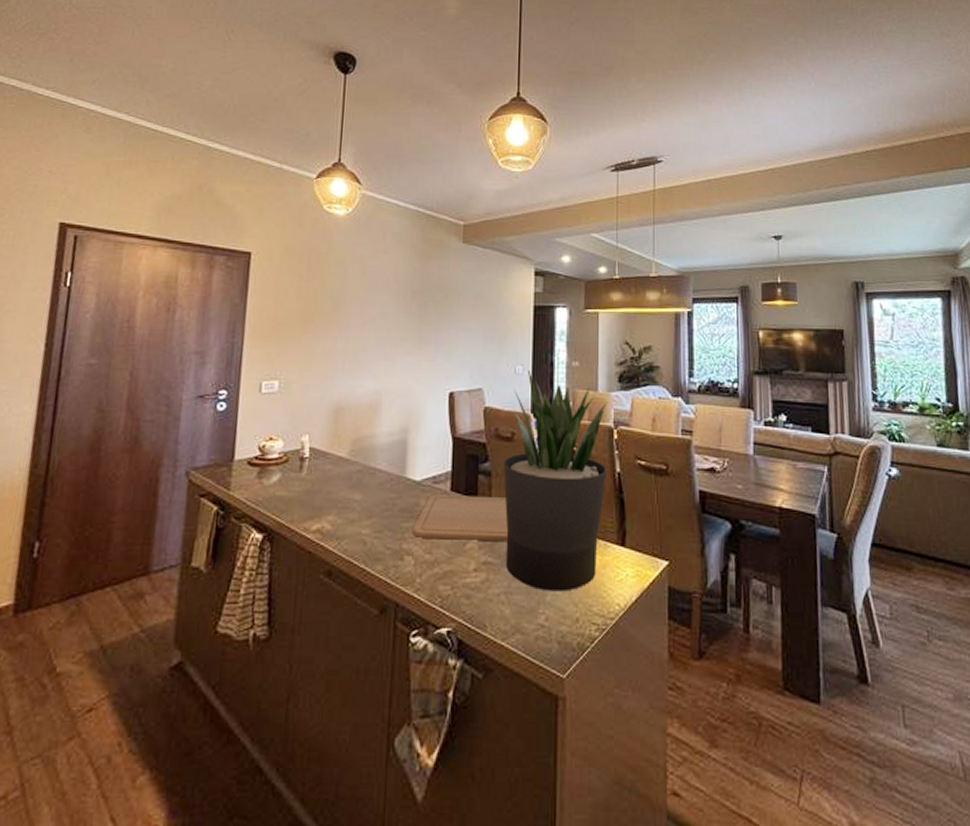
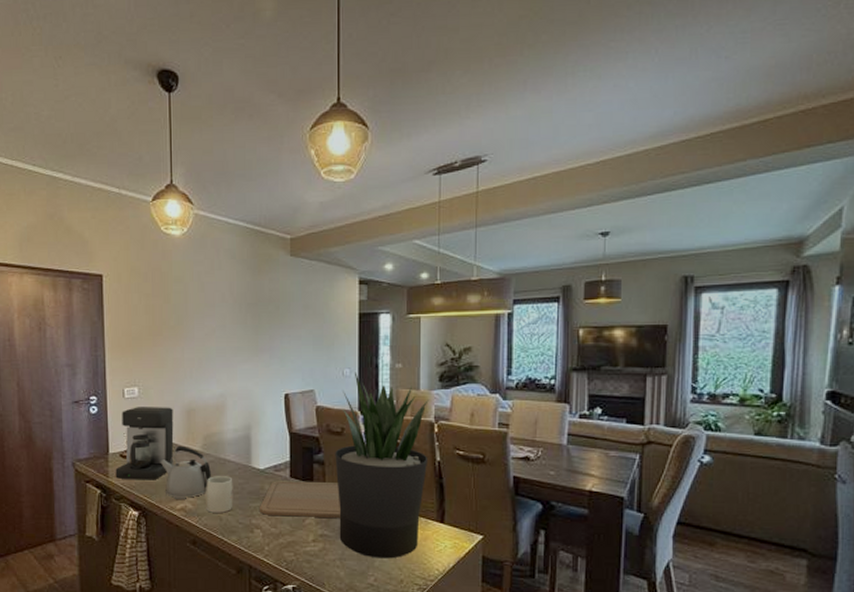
coffee maker: none [239,404,319,494] -> present [115,407,174,480]
kettle: none [296,451,358,518] -> present [160,445,212,499]
mug: none [348,489,383,535] -> present [206,476,233,513]

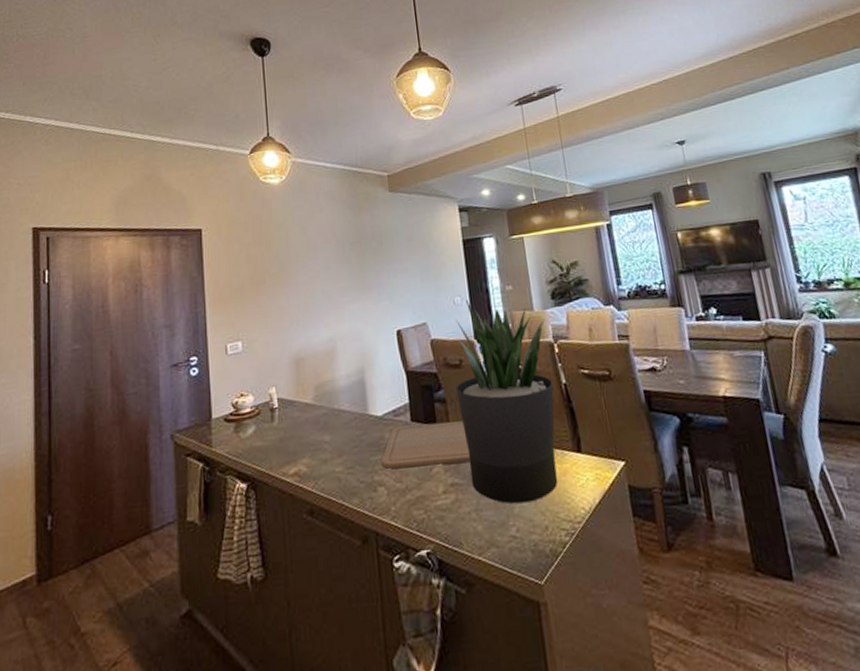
coffee maker: present [115,407,174,480] -> none [219,358,284,447]
kettle: present [160,445,212,499] -> none [268,400,327,463]
mug: present [206,476,233,513] -> none [320,428,352,474]

